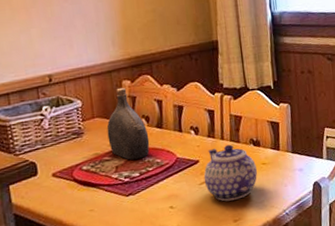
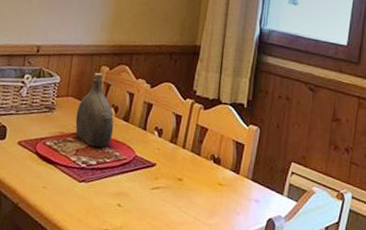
teapot: present [203,144,258,202] -> none [156,155,213,216]

